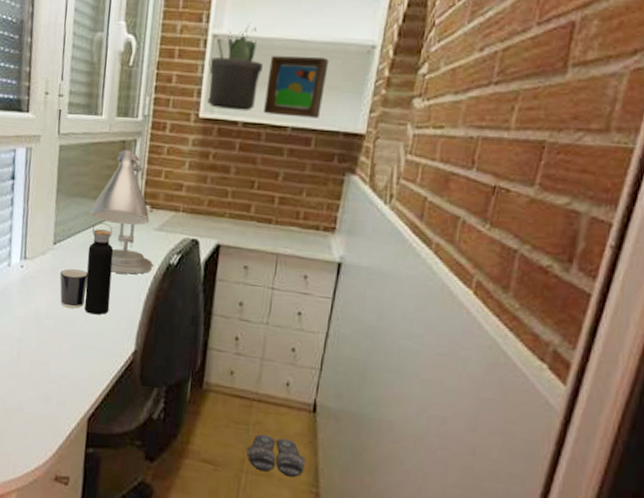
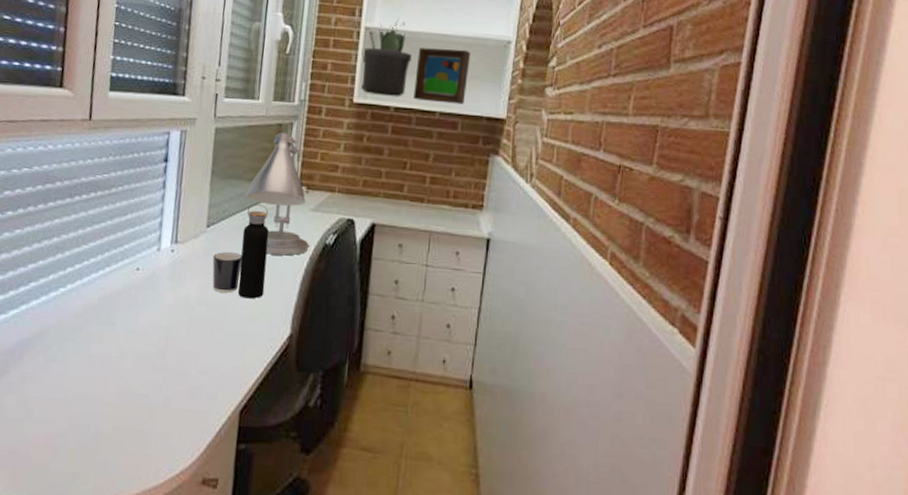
slippers: present [247,433,306,477] -> none [406,415,464,459]

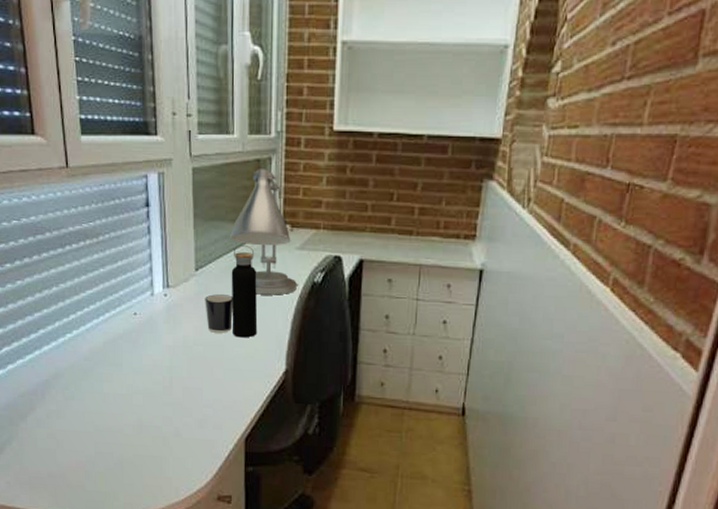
planter: present [361,17,412,97] -> none [340,26,395,121]
picture frame: present [414,48,471,105] -> none [399,59,462,125]

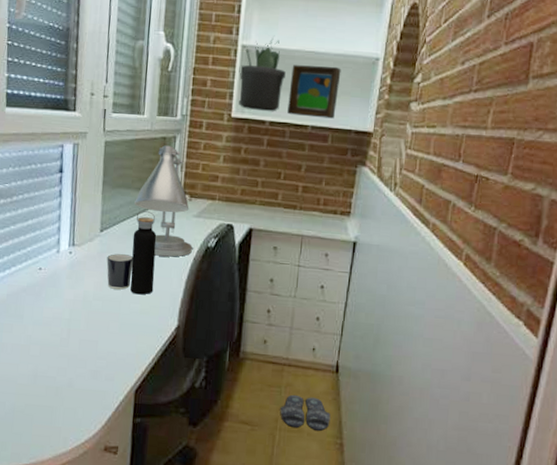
planter: none [340,26,395,121] -> present [239,35,286,112]
picture frame: none [399,59,462,125] -> present [287,65,341,119]
slippers: none [401,439,457,477] -> present [280,394,331,431]

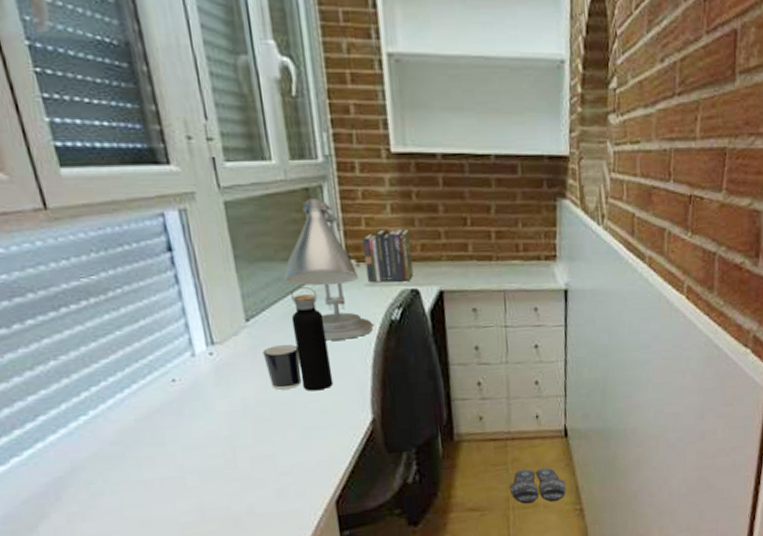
books: none [195,174,234,217] -> present [362,229,414,283]
planter: present [239,35,286,112] -> none [389,37,452,142]
picture frame: present [287,65,341,119] -> none [458,74,522,144]

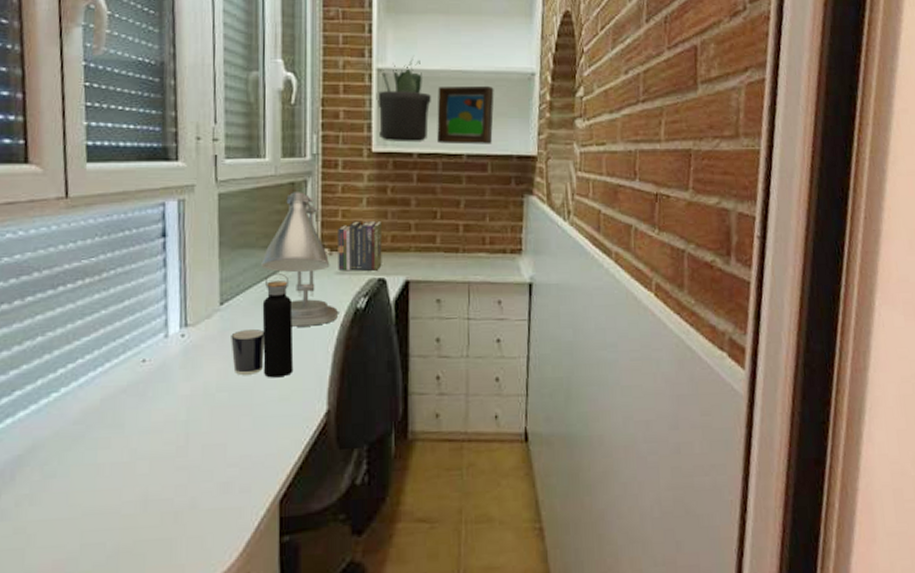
planter: none [389,37,452,142] -> present [376,55,431,143]
picture frame: none [458,74,522,144] -> present [437,85,494,145]
slippers: present [510,467,566,503] -> none [463,475,525,517]

